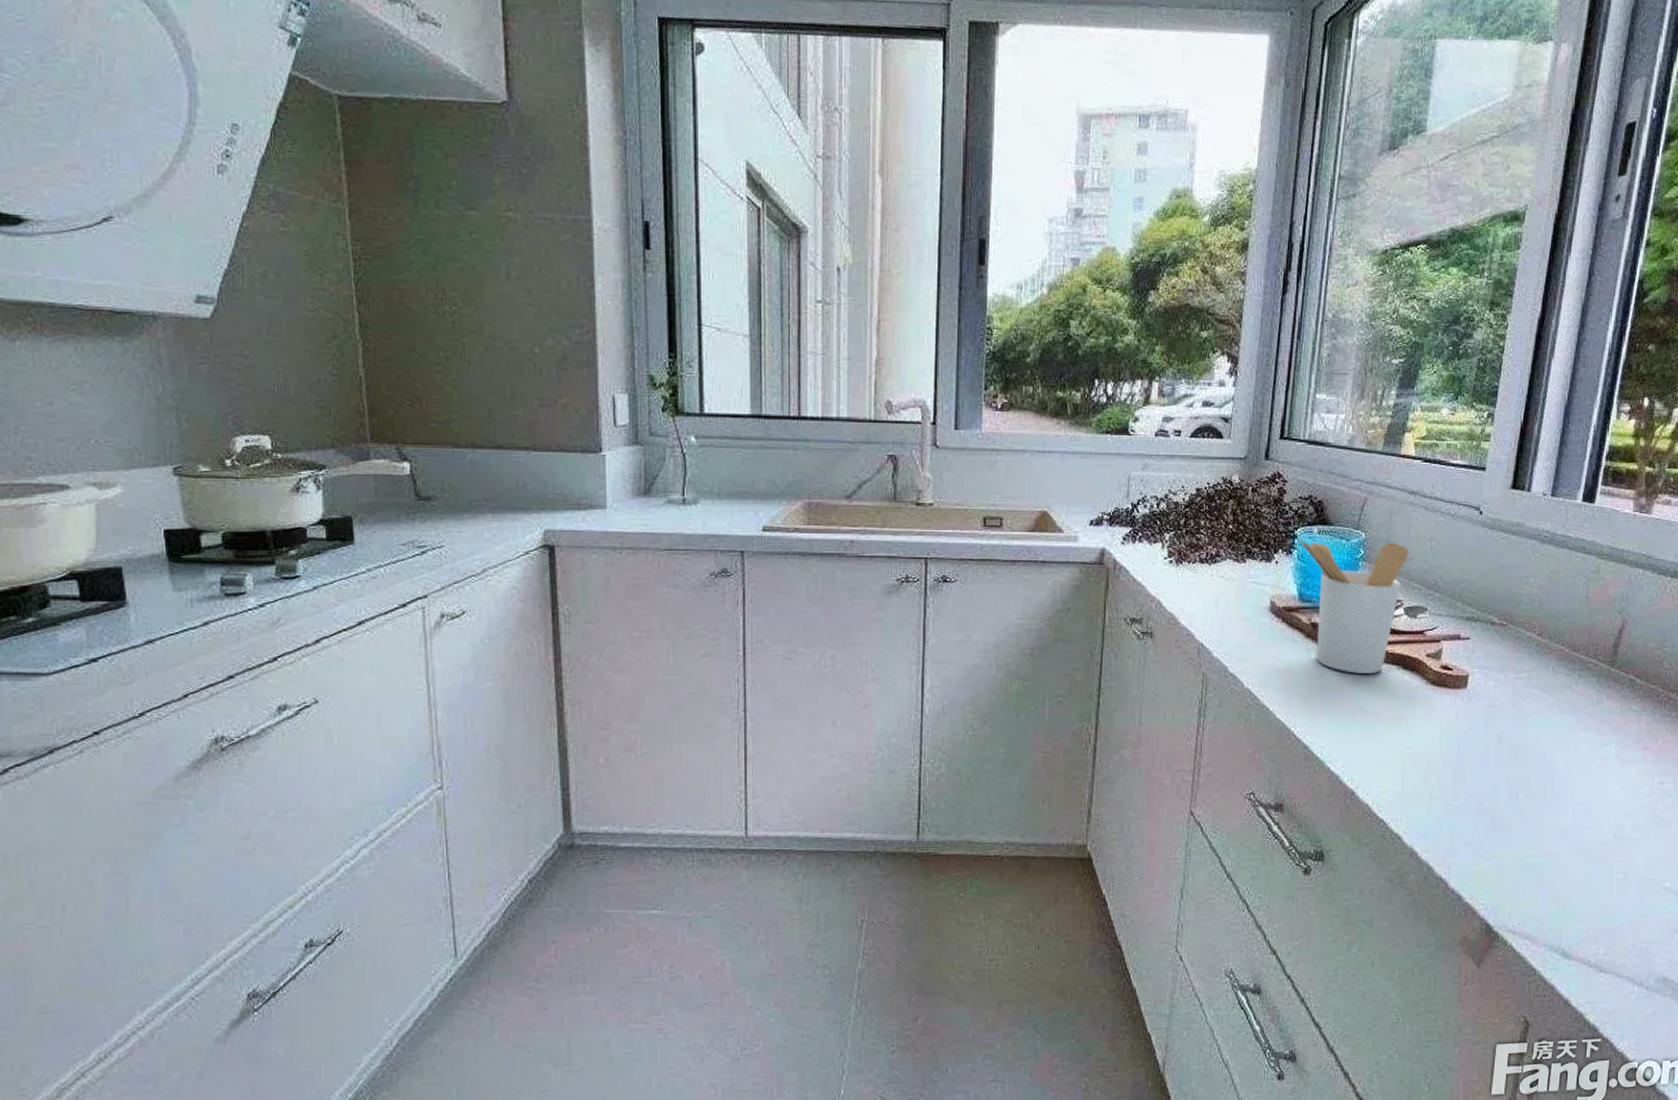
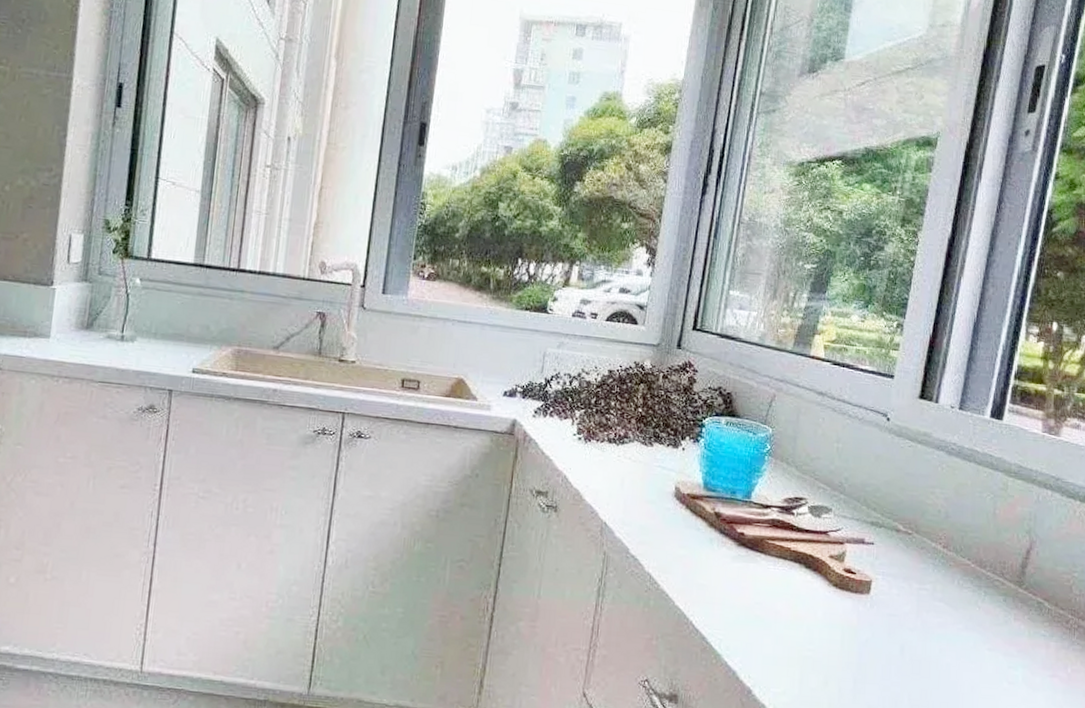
utensil holder: present [1297,538,1409,674] -> none [705,427,816,570]

